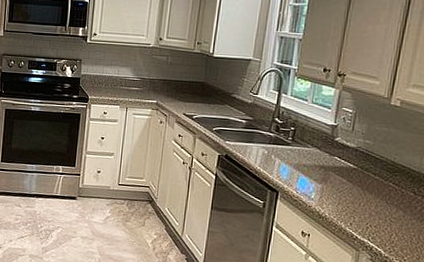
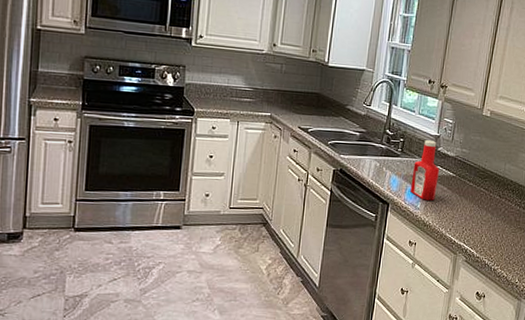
ketchup bottle: none [303,129,338,192] -> present [410,140,440,201]

